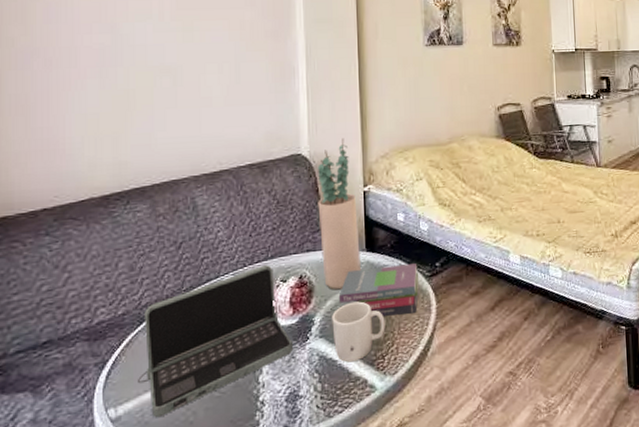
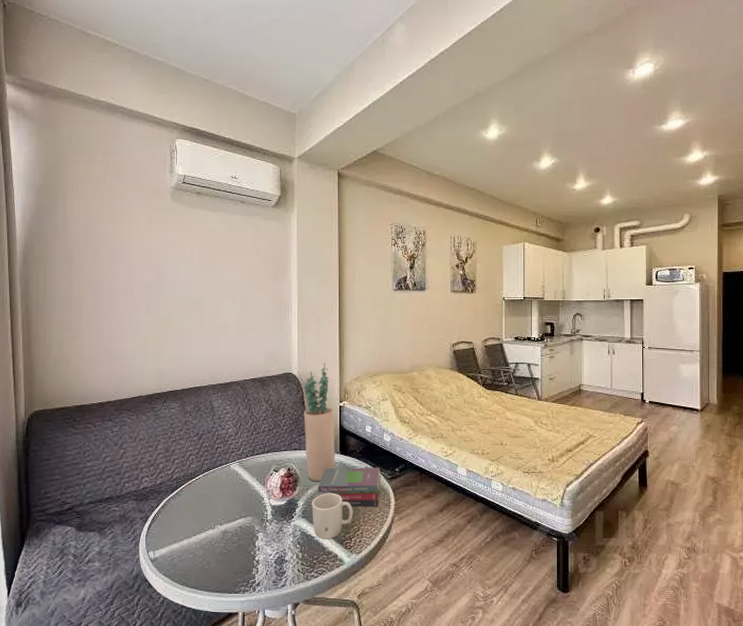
laptop: present [138,265,294,418] -> none [170,458,282,563]

